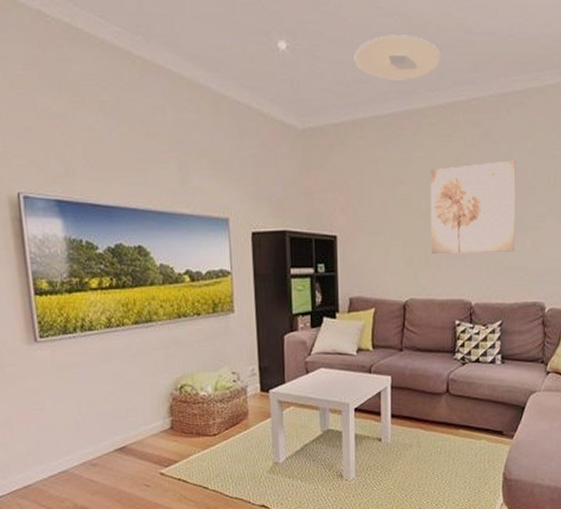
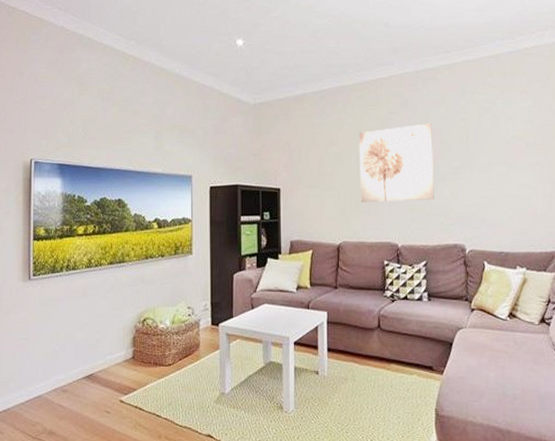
ceiling light: present [354,35,441,80] -> none [296,30,365,65]

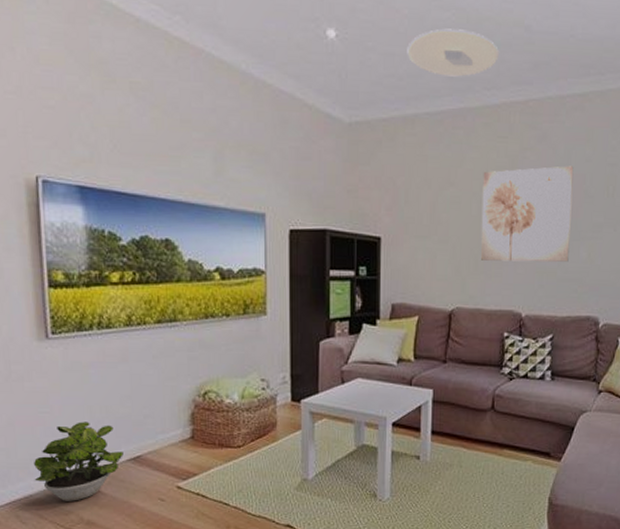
potted plant: none [12,346,80,414] -> present [34,422,124,501]
ceiling light: none [296,30,365,65] -> present [407,28,499,77]

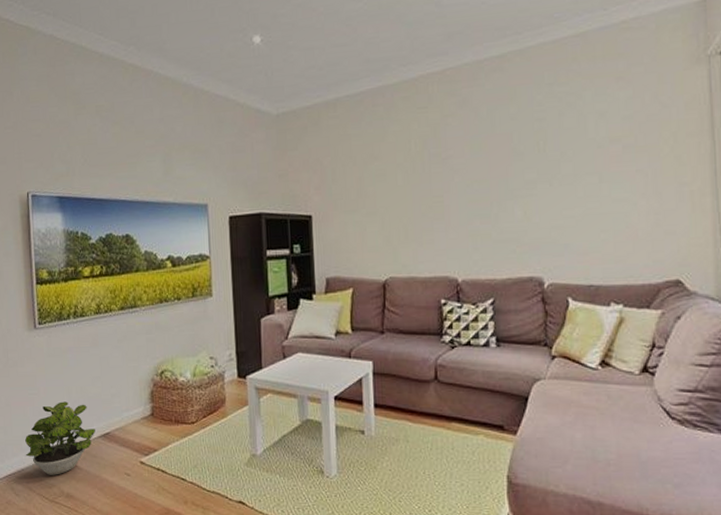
ceiling light: present [407,28,499,77] -> none [325,15,412,60]
wall art: present [480,166,574,262] -> none [406,126,503,229]

